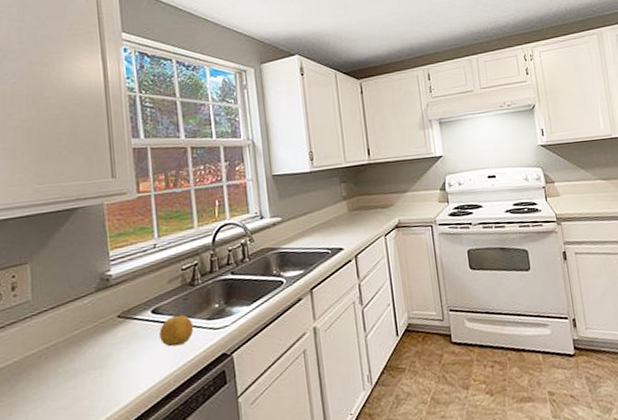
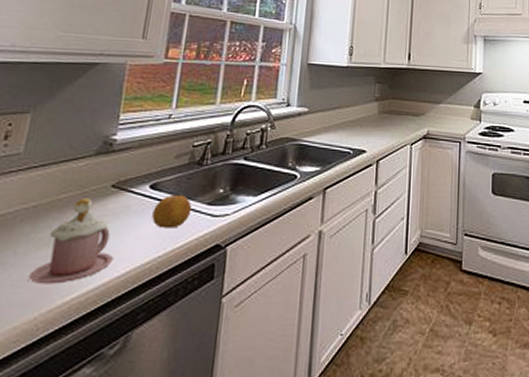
mug: none [65,330,134,410] -> present [28,198,114,285]

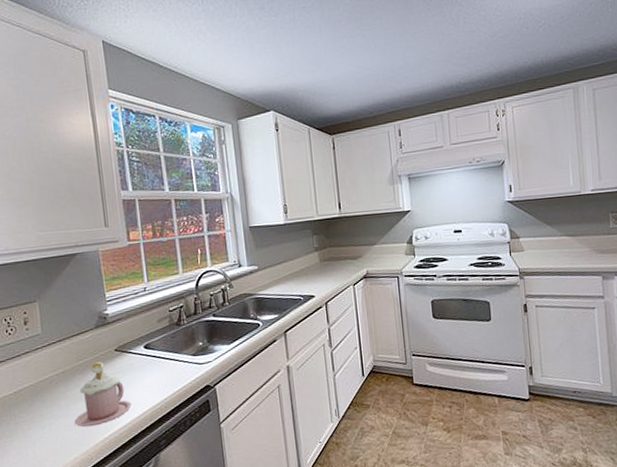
fruit: present [152,194,192,229] -> none [151,350,181,378]

